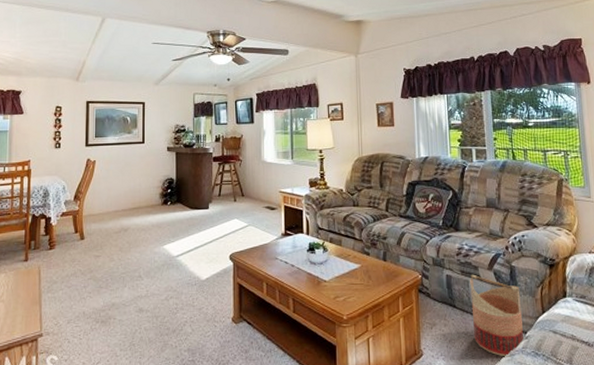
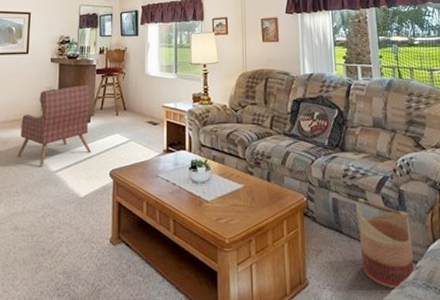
armchair: none [138,172,211,253] -> present [17,84,92,167]

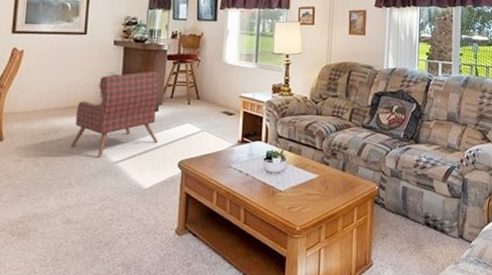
basket: present [357,198,416,289] -> none [423,186,470,266]

